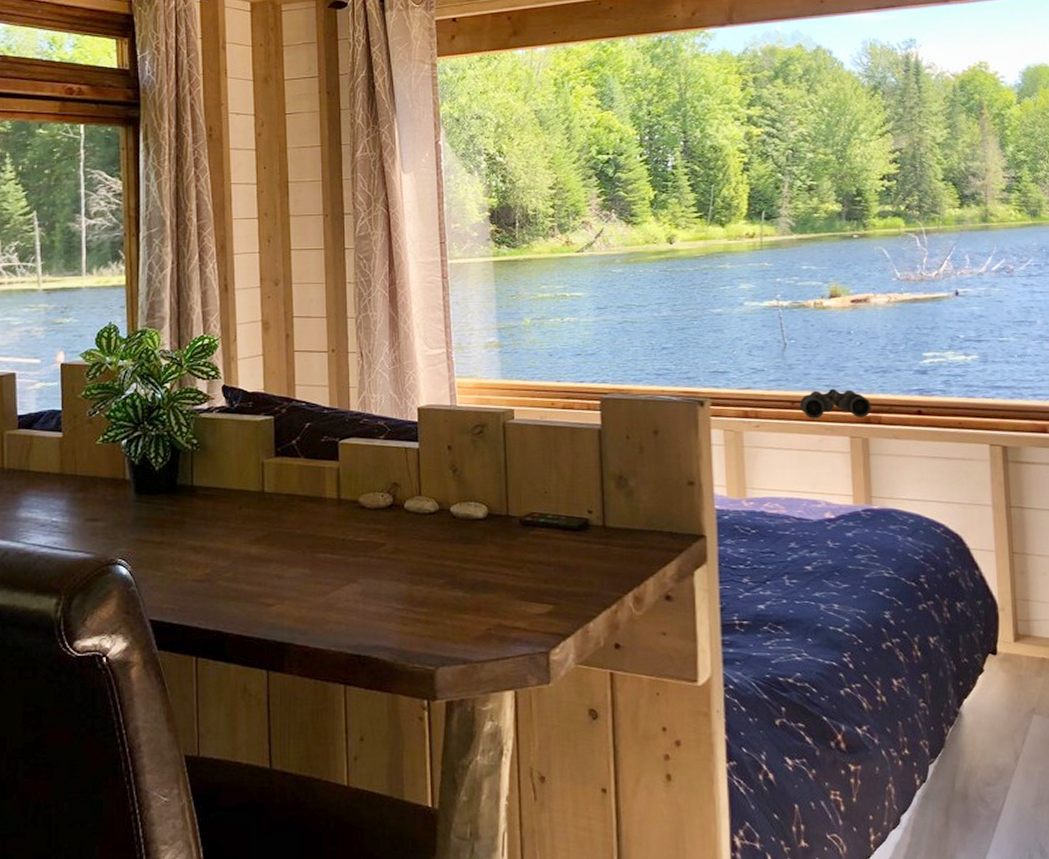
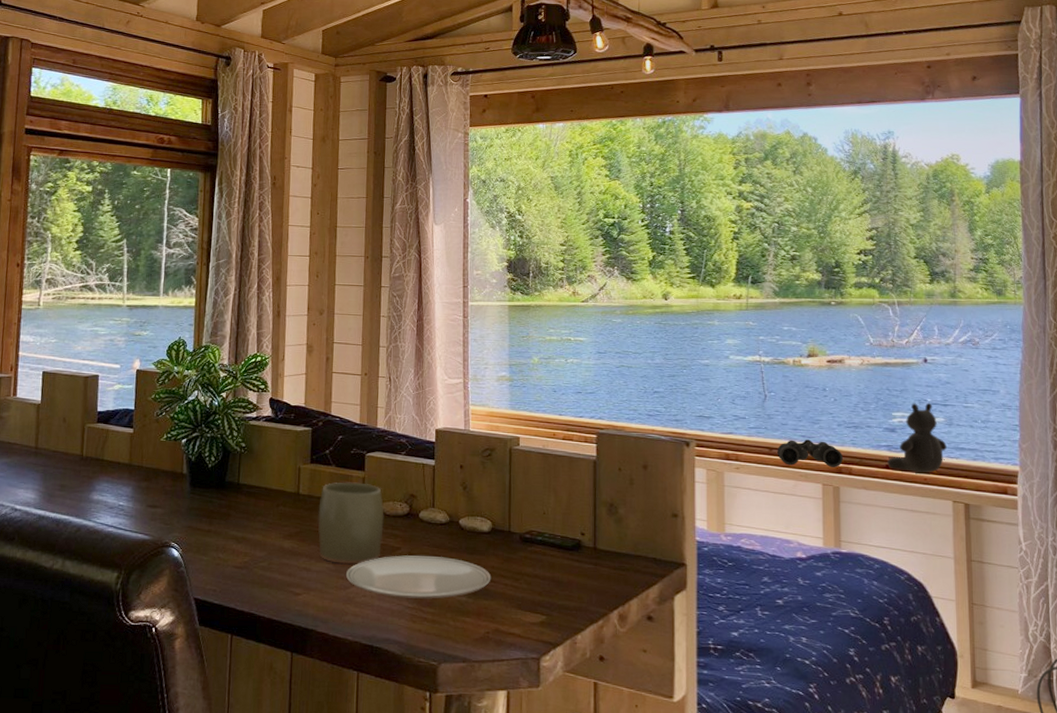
mug: none [288,474,365,567] -> present [317,482,384,564]
plate: none [324,550,490,600] -> present [345,555,492,600]
teddy bear: none [919,339,982,417] -> present [887,402,947,474]

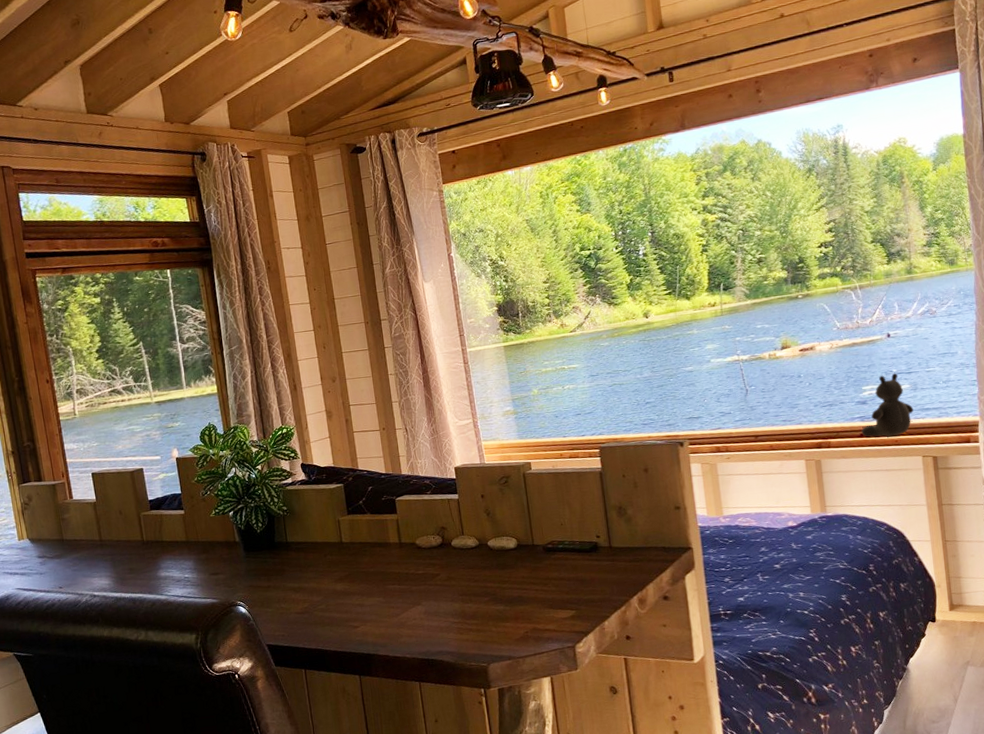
mug: present [317,482,384,564] -> none [361,523,424,596]
plate: present [345,555,492,600] -> none [395,575,523,617]
binoculars: present [777,439,843,467] -> none [762,422,822,449]

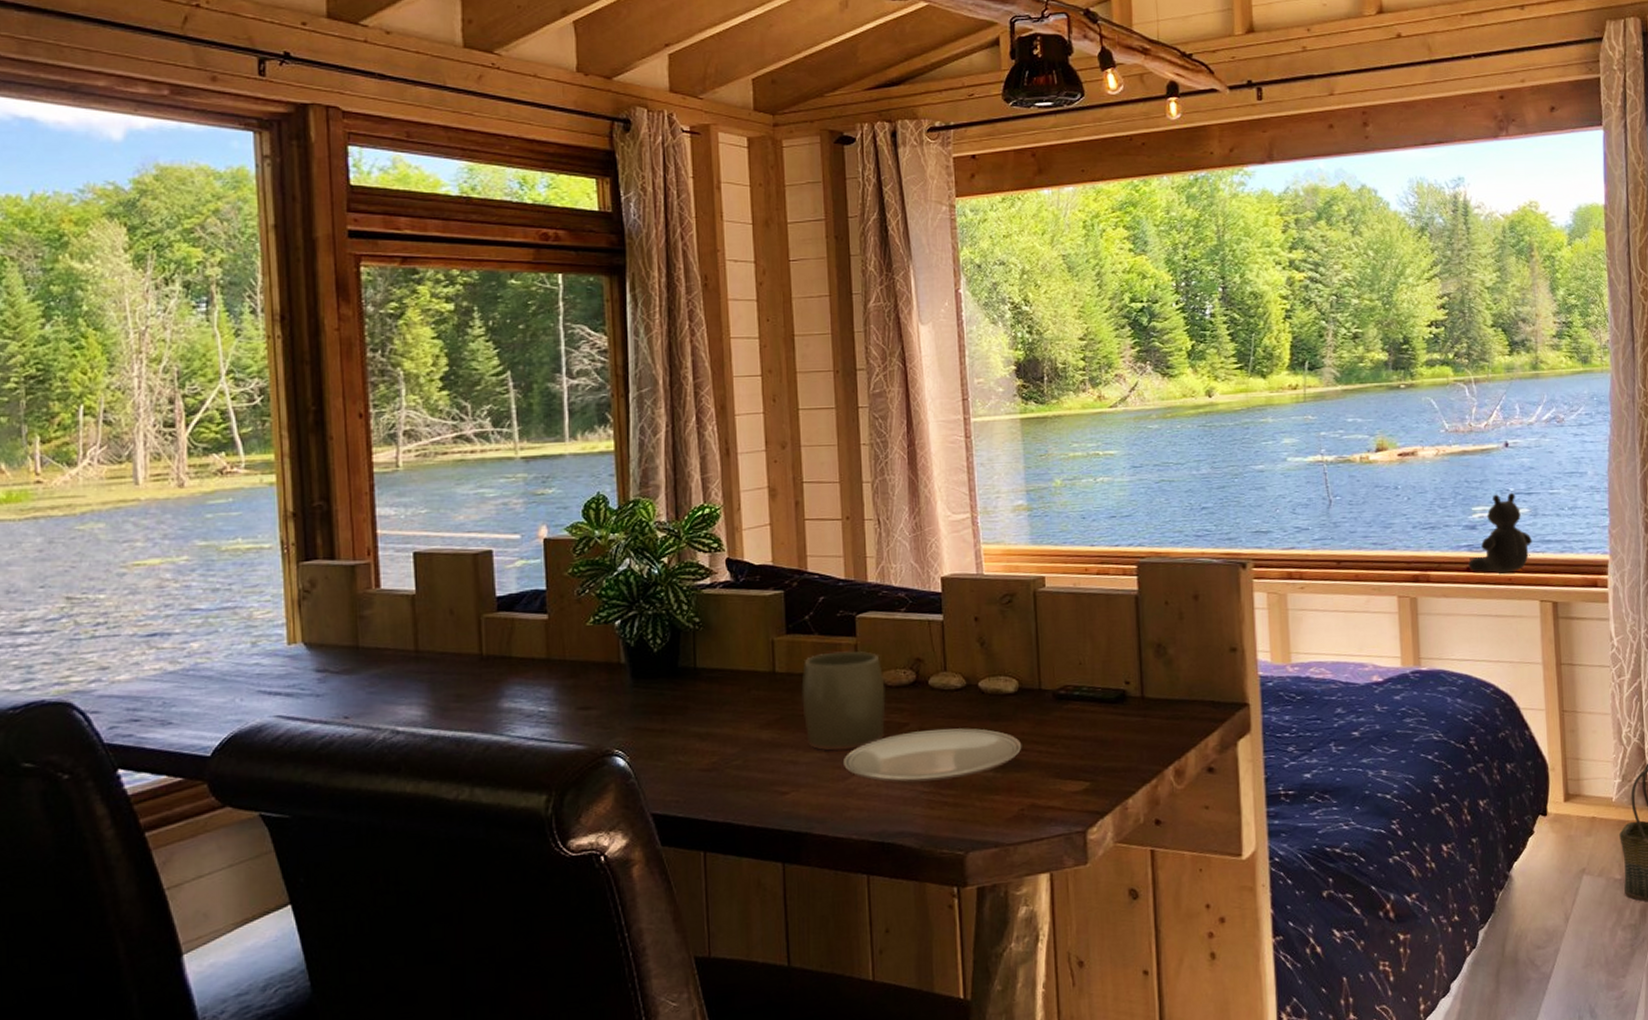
mug: none [361,523,424,596] -> present [801,650,886,751]
plate: none [395,575,523,617] -> present [842,728,1022,783]

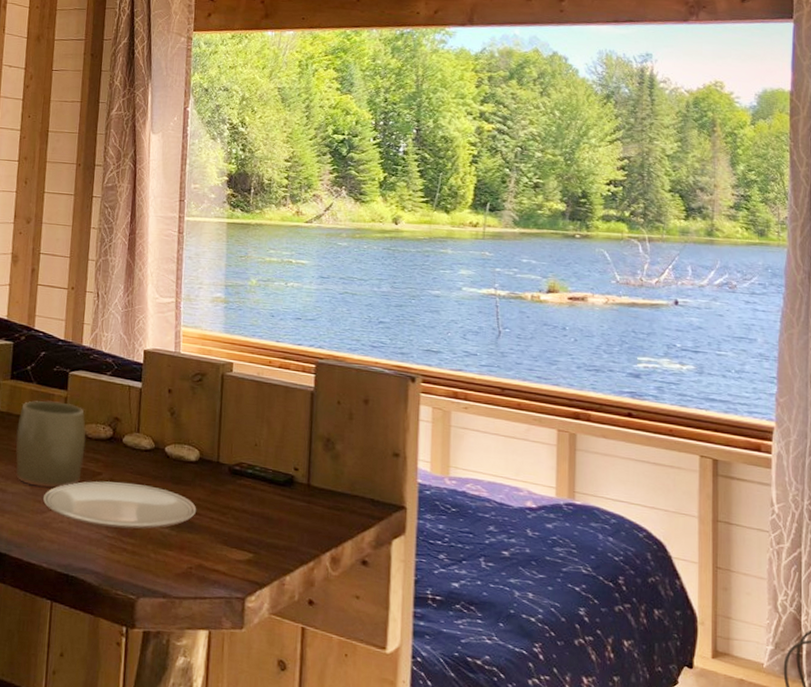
teddy bear: present [1468,492,1532,573] -> none [630,347,696,424]

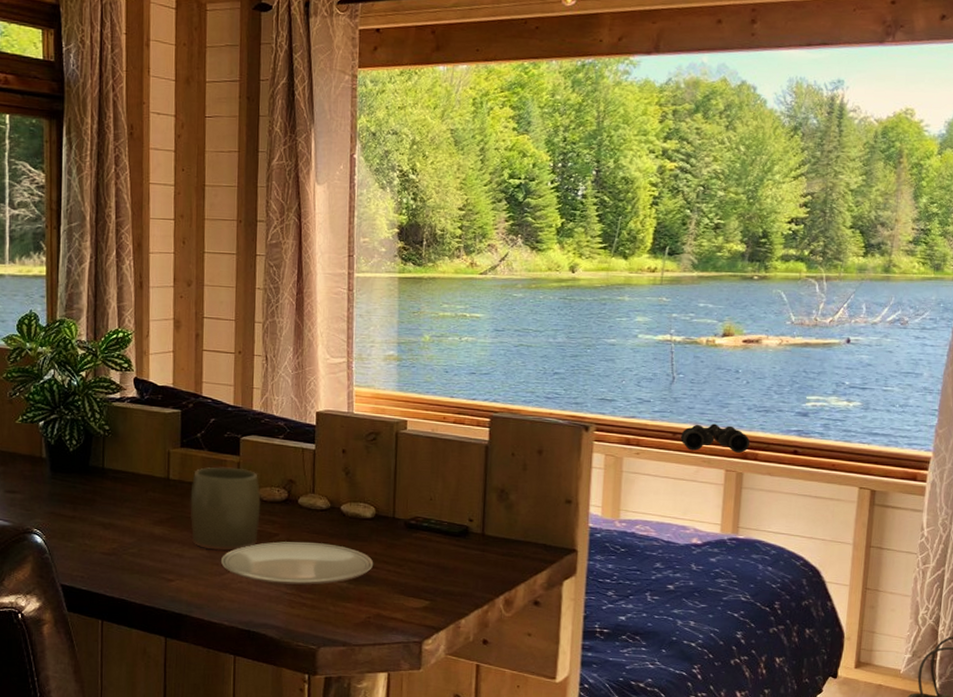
binoculars: none [510,380,581,413] -> present [681,423,750,453]

